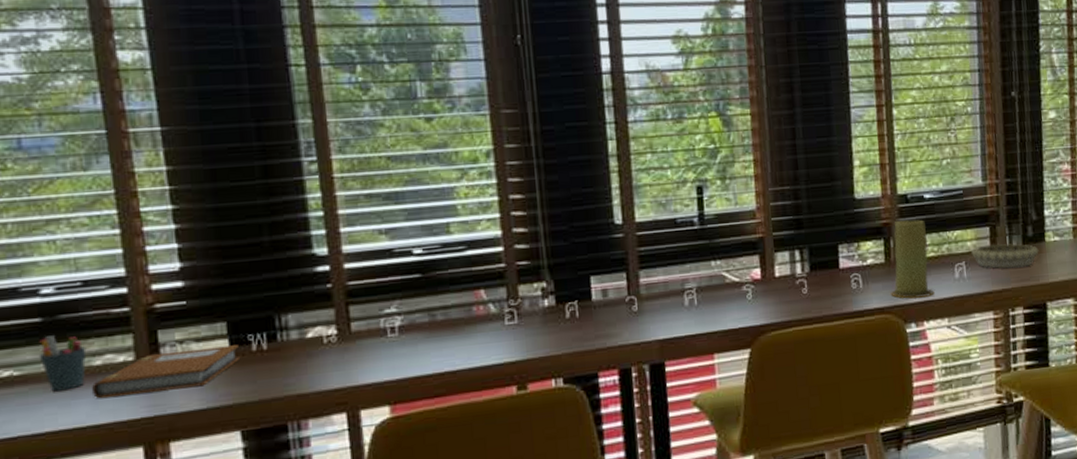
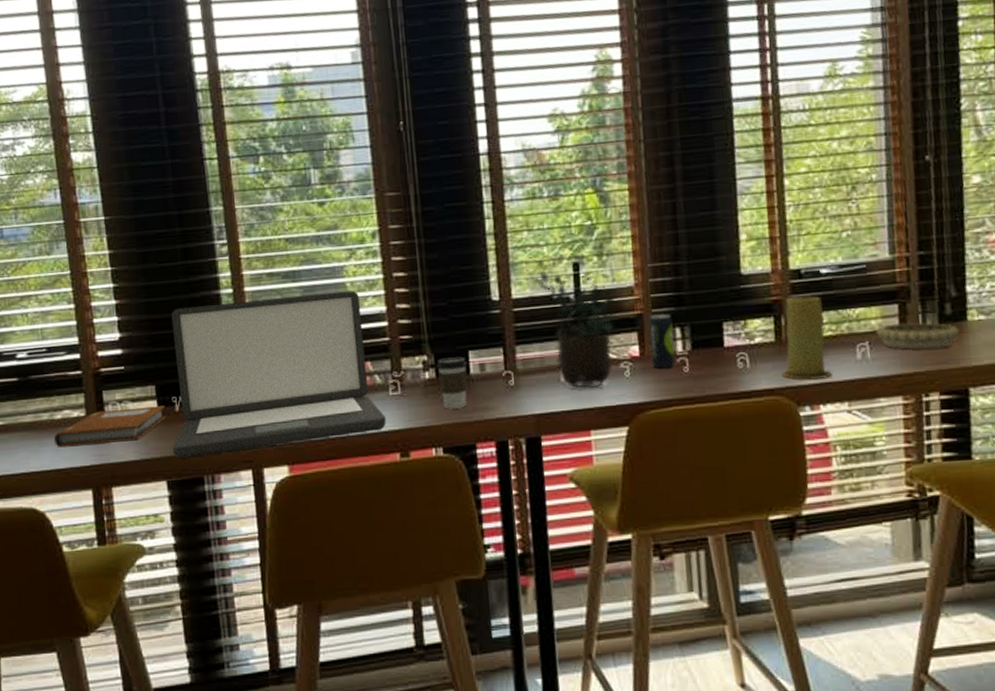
pen holder: present [38,335,87,392] -> none [16,393,50,440]
laptop: none [247,213,502,405] -> present [171,290,386,459]
coffee cup: none [556,282,589,338] -> present [436,357,468,410]
potted plant: none [660,183,739,313] -> present [536,260,616,389]
beverage can: none [770,237,795,291] -> present [649,314,675,369]

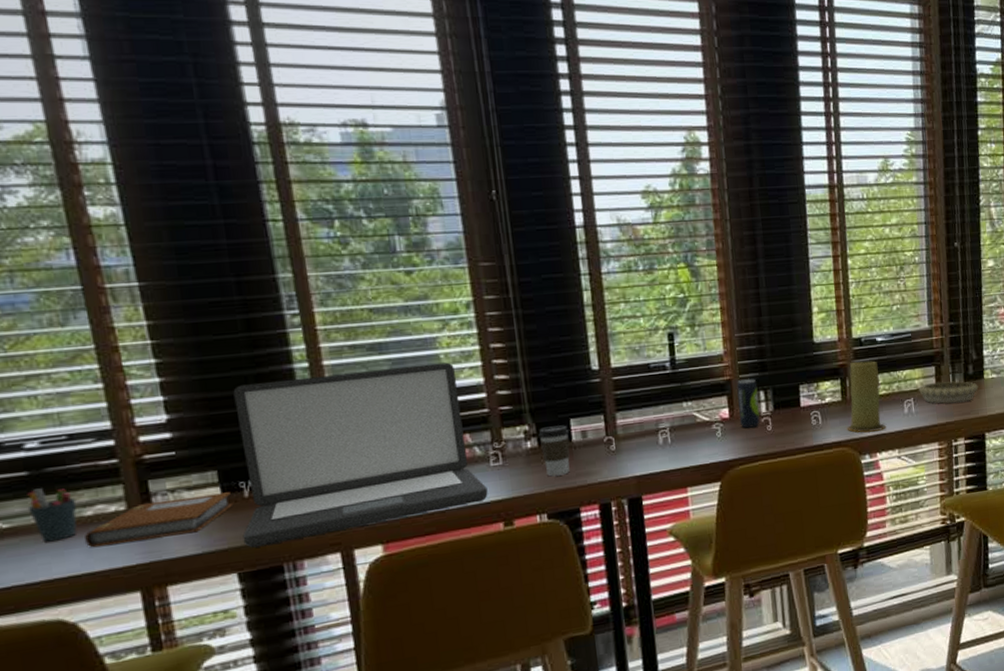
pen holder: none [16,393,50,440] -> present [27,488,77,542]
potted plant: present [536,260,616,389] -> none [633,331,708,450]

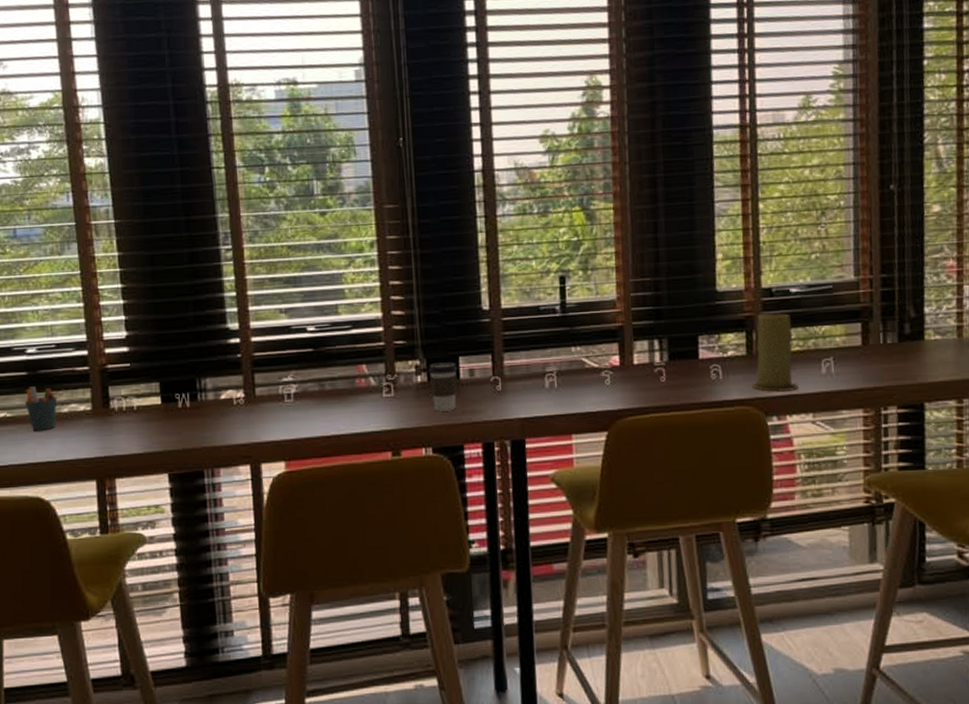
notebook: present [85,492,234,548] -> none [61,402,170,440]
laptop: present [233,362,488,548] -> none [174,297,379,453]
beverage can: present [737,379,760,428] -> none [629,326,653,378]
decorative bowl: present [919,381,979,404] -> none [840,340,917,366]

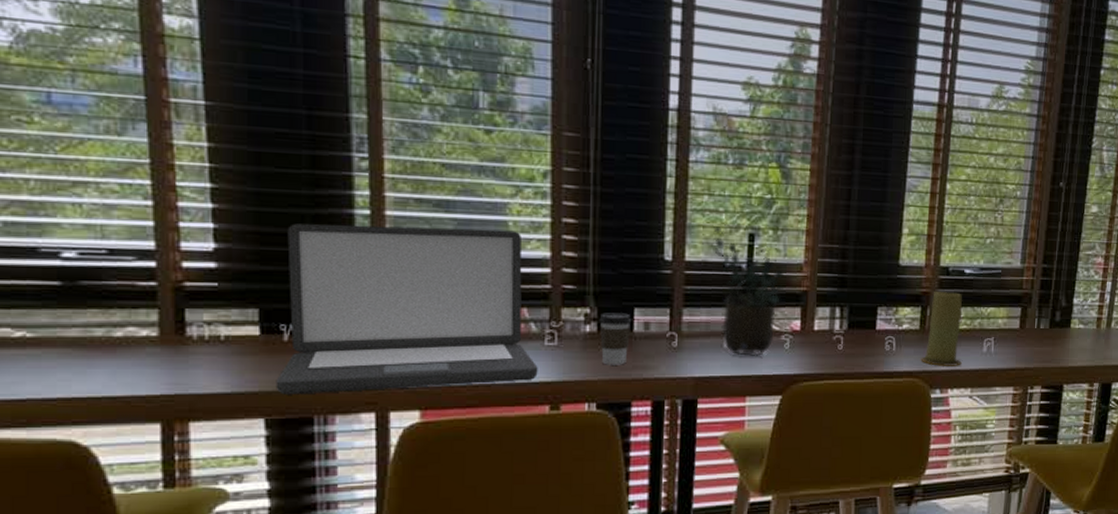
pen holder: present [24,386,58,431] -> none [55,301,107,358]
laptop: none [174,297,379,453] -> present [275,223,538,395]
potted plant: none [525,273,599,395] -> present [713,226,784,356]

